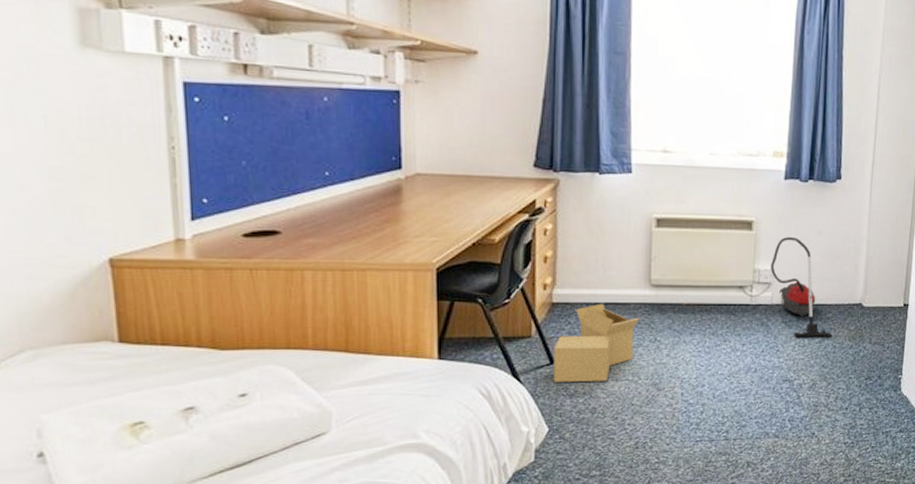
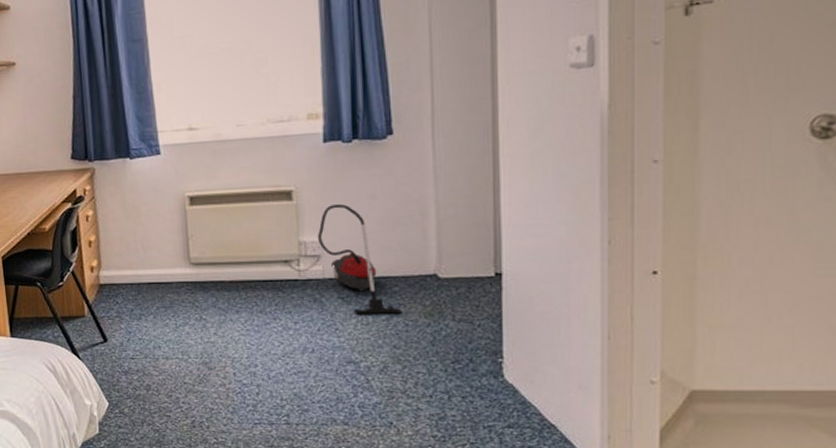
cardboard box: present [553,303,639,382] -> none [106,283,183,359]

